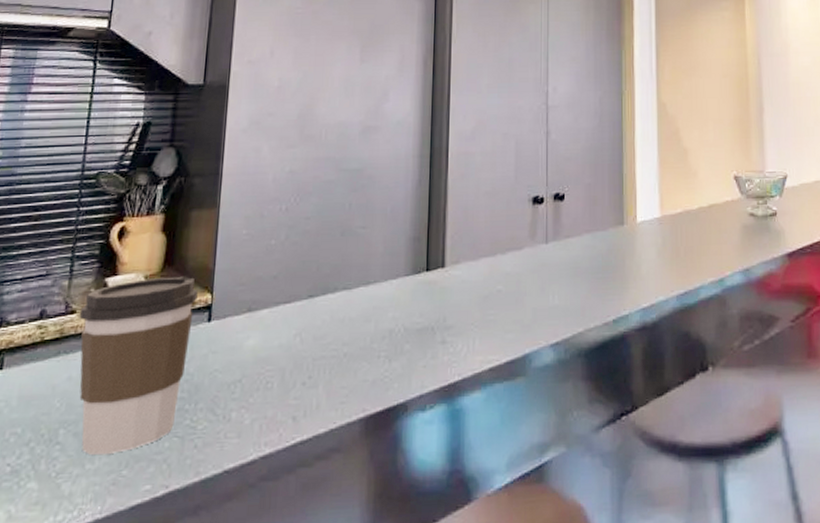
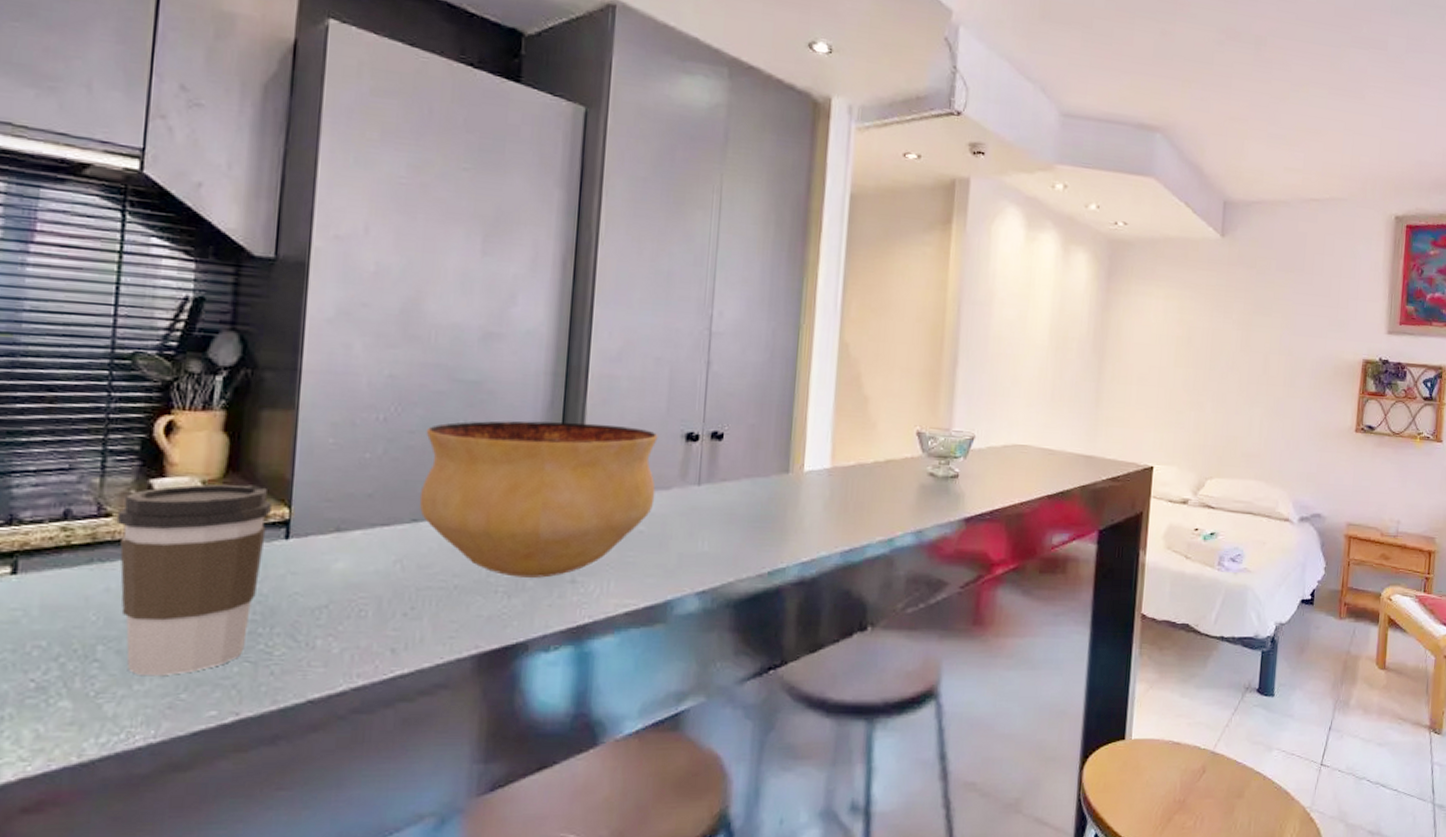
bowl: none [314,196,510,342] -> present [419,420,658,578]

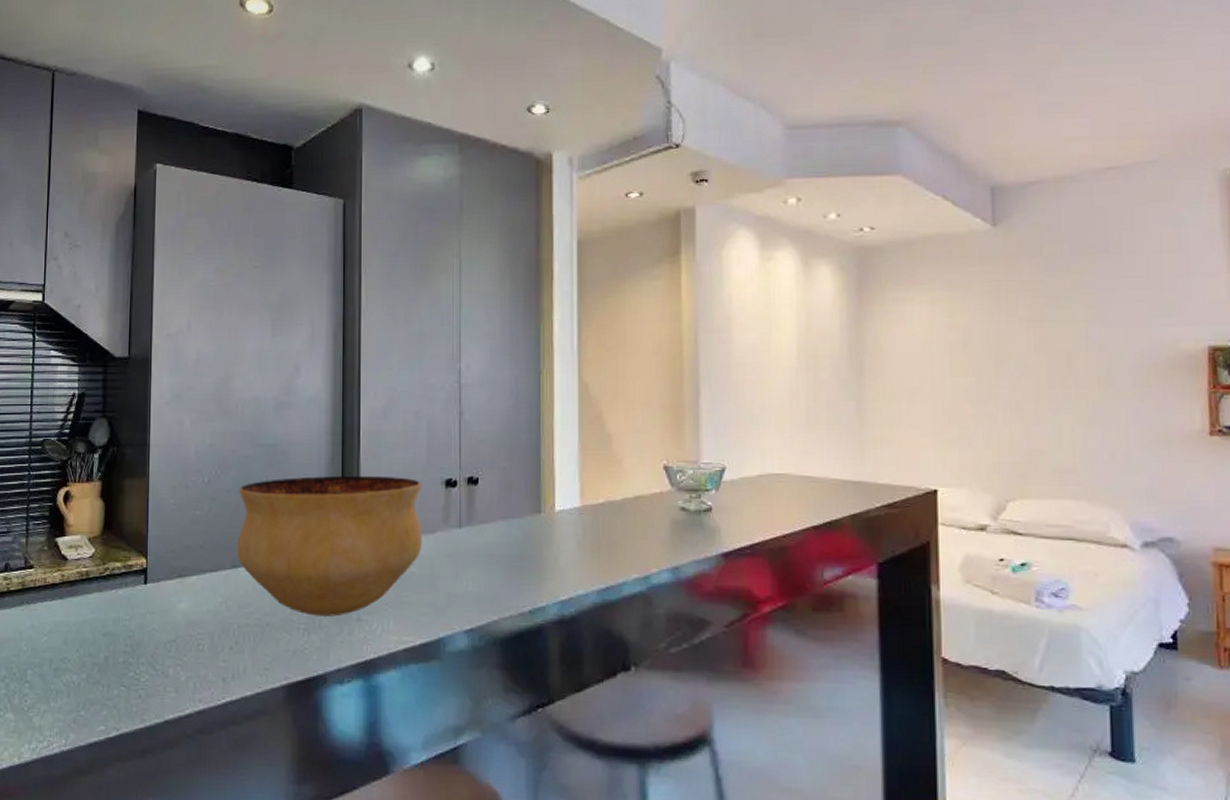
coffee cup: present [116,484,272,675] -> none [36,540,134,695]

